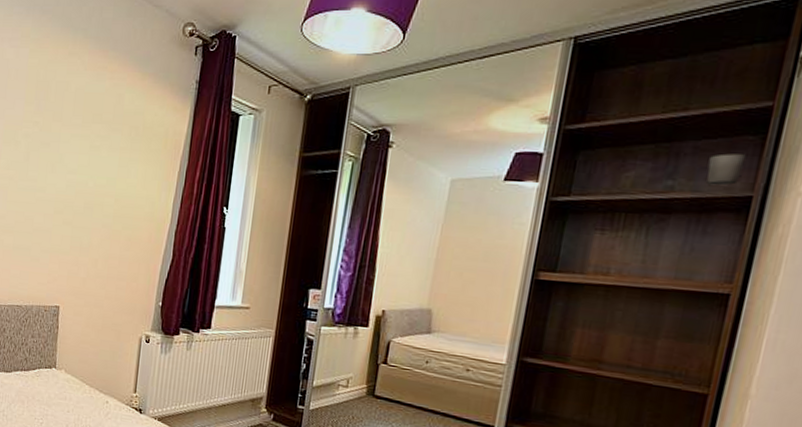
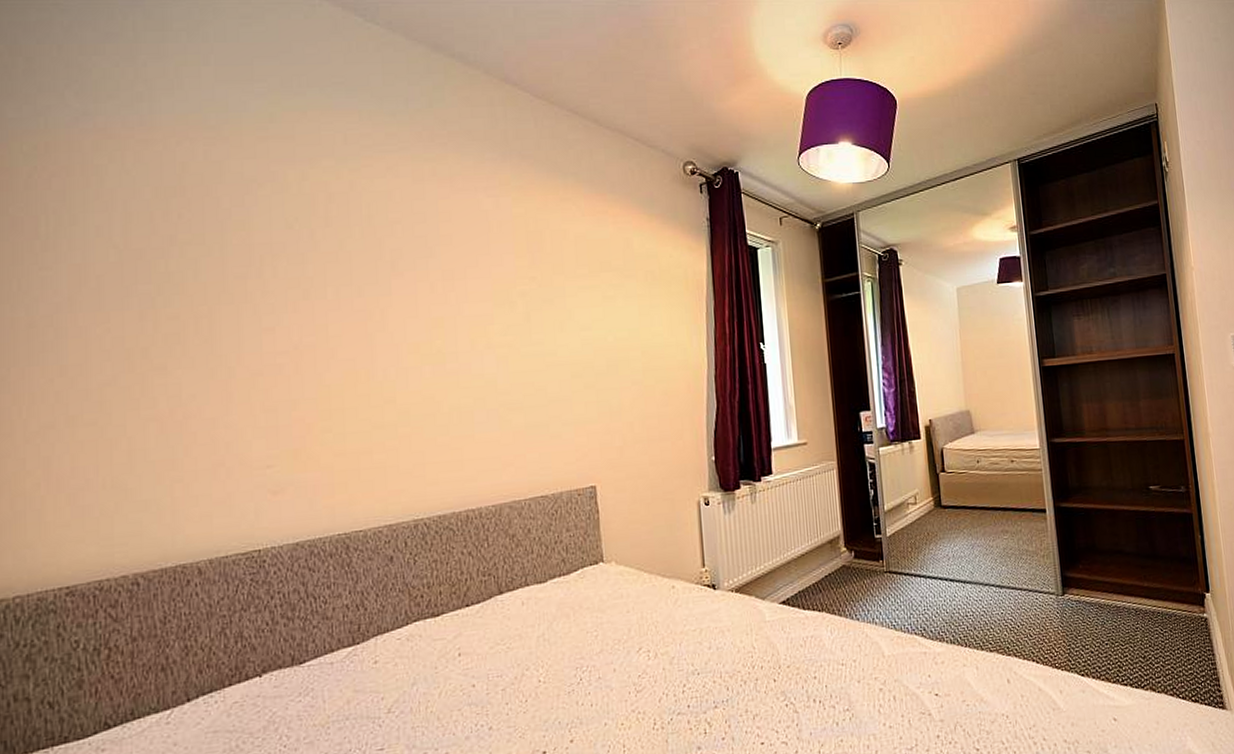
candle holder: present [706,153,746,186] -> none [1131,242,1154,269]

